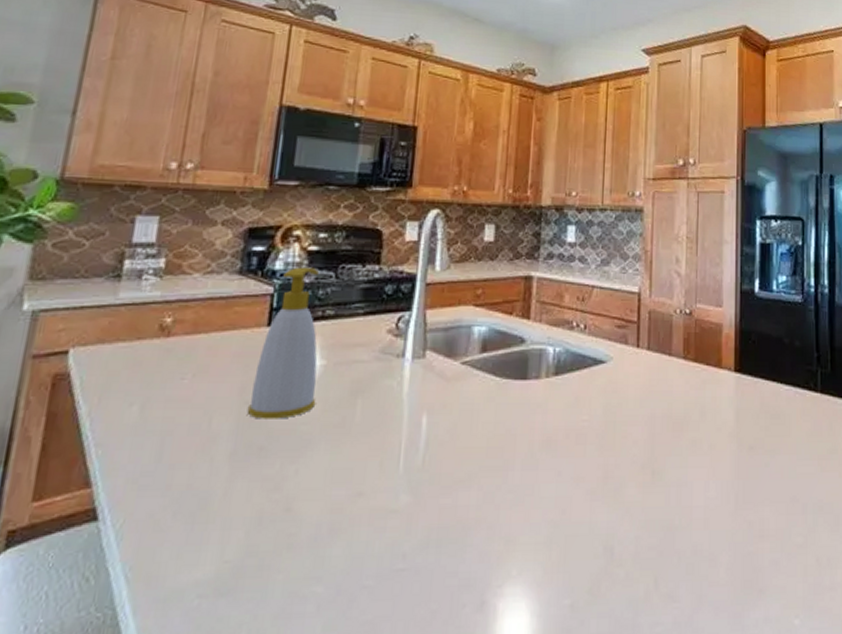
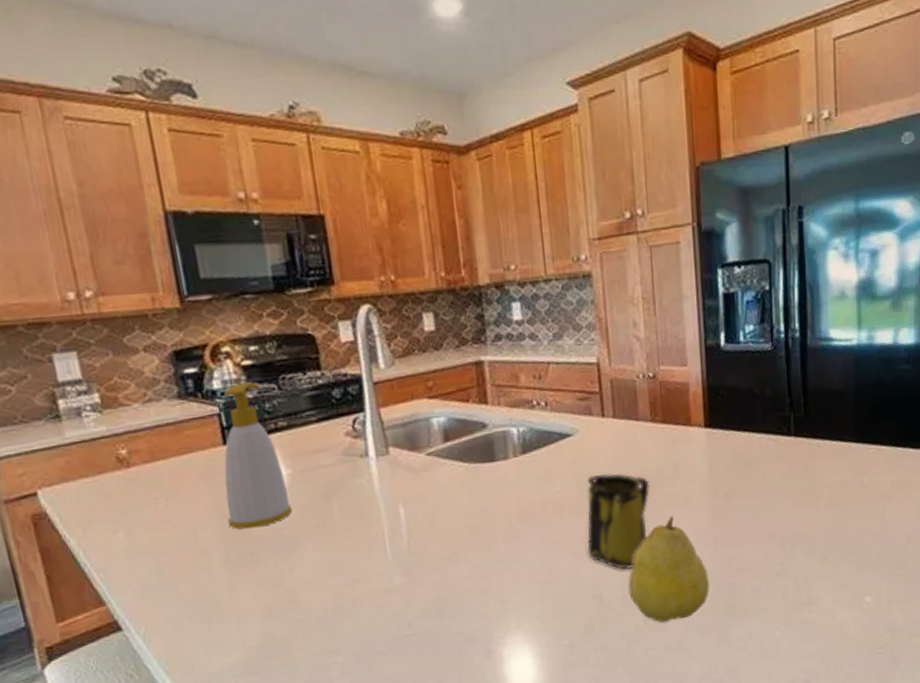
mug: none [605,407,676,521] -> present [587,472,651,570]
fruit: none [642,462,727,591] -> present [628,515,709,623]

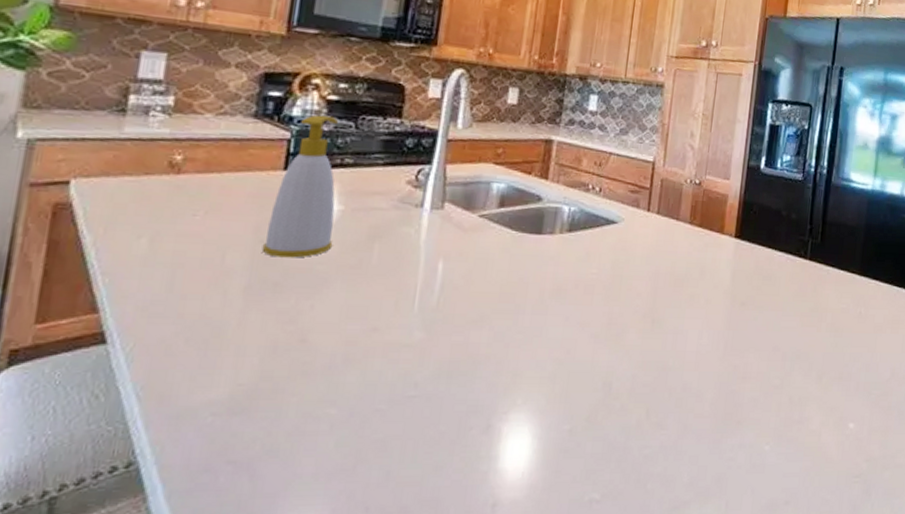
mug: present [587,472,651,570] -> none [607,263,678,362]
fruit: present [628,515,709,623] -> none [637,314,714,420]

